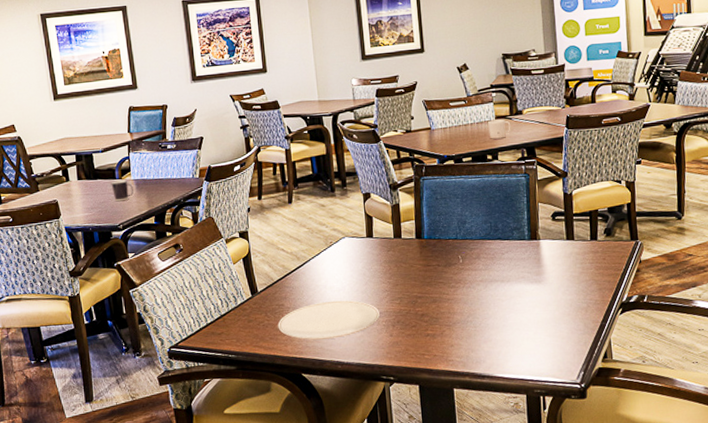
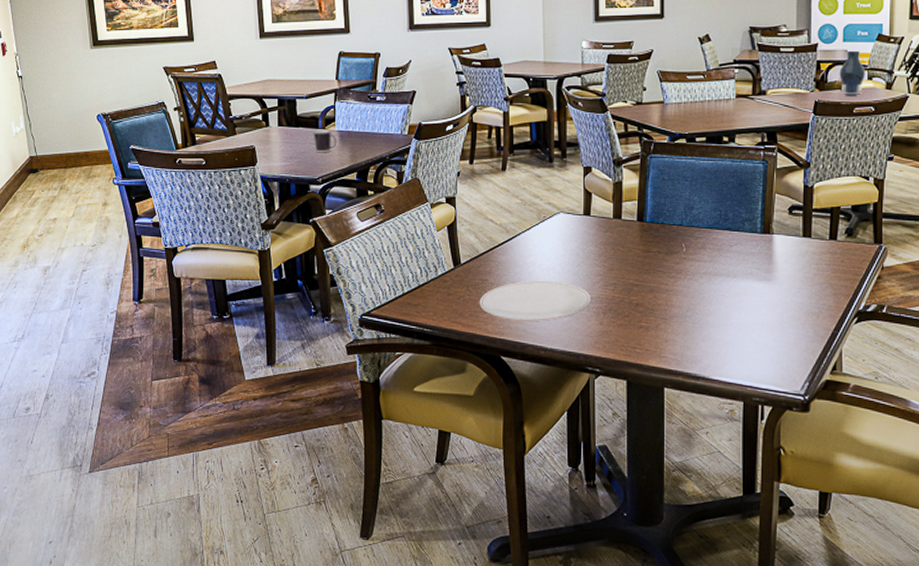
mug: present [488,119,511,139] -> none [727,99,752,119]
vase: none [586,67,610,111] -> present [839,50,866,98]

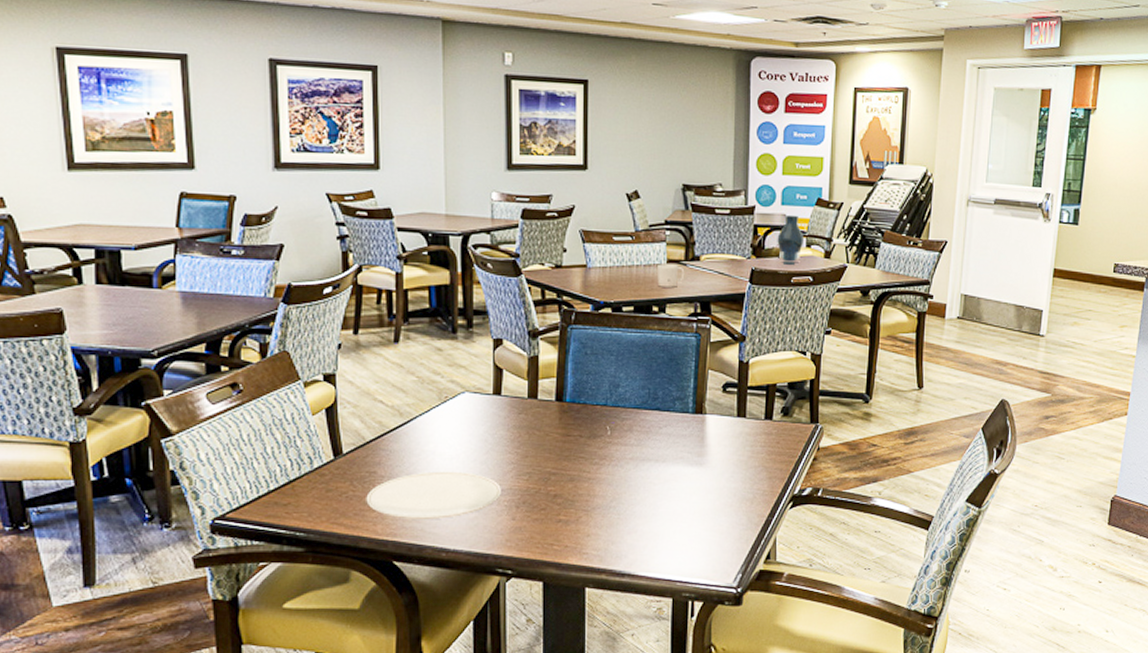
mug: present [313,130,336,153] -> none [145,290,177,319]
mug: none [727,99,752,119] -> present [657,264,685,287]

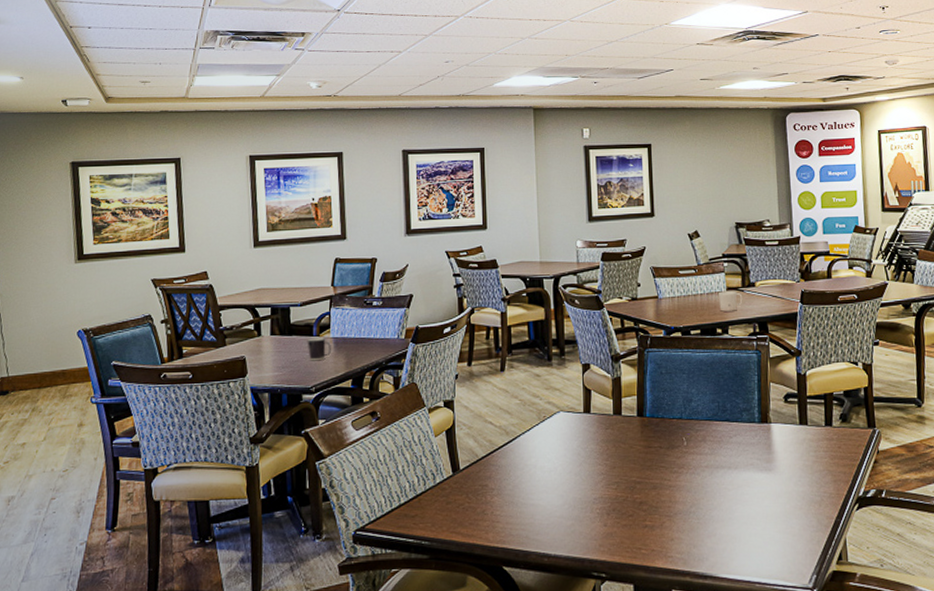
mug: none [145,290,177,319] -> present [307,338,331,361]
plate: present [366,471,501,519] -> none [479,482,593,528]
vase: present [777,214,805,266] -> none [822,241,847,286]

